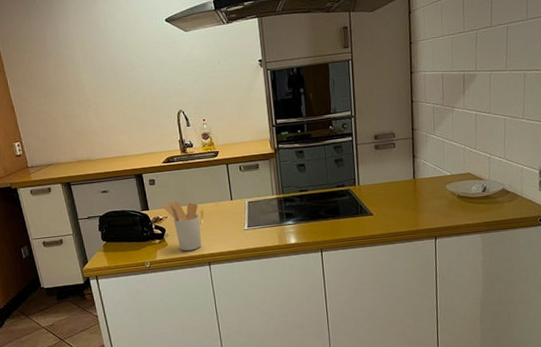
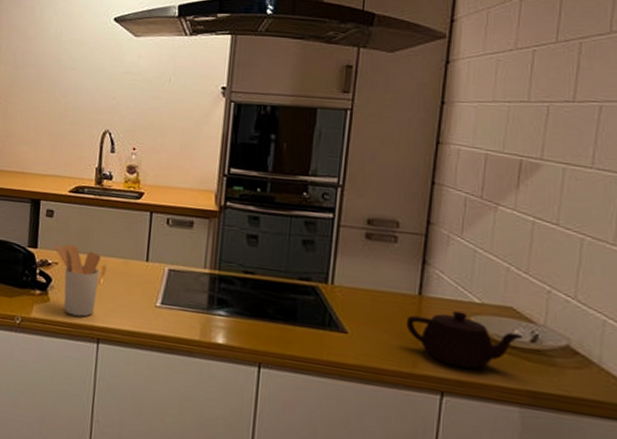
teapot: none [408,183,478,219] -> present [406,311,524,369]

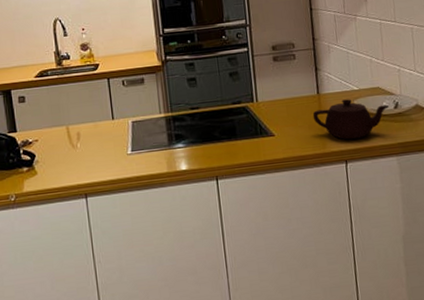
utensil holder: present [54,244,101,317] -> none [32,121,77,181]

